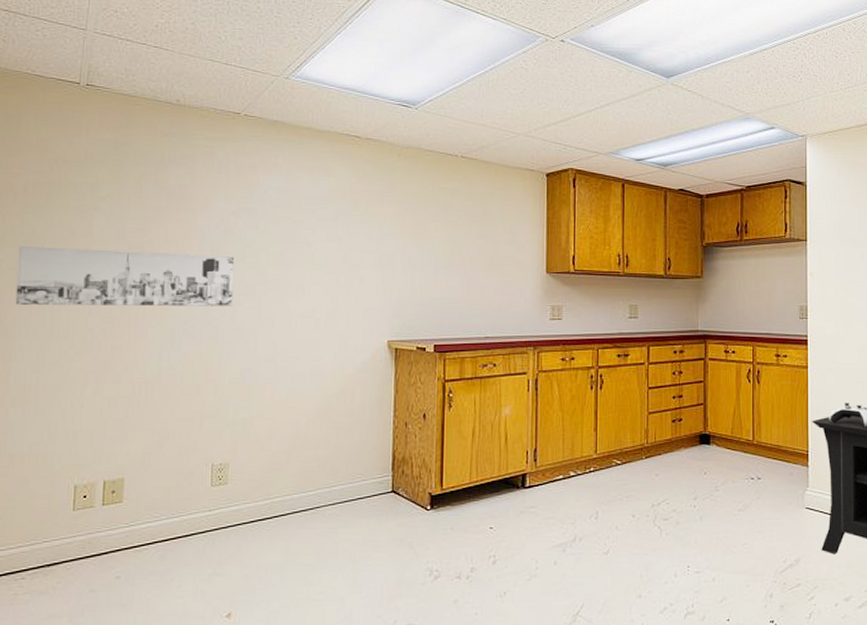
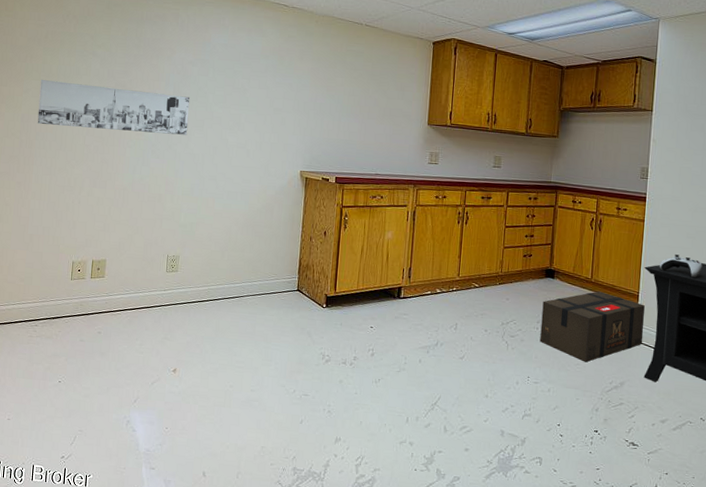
cardboard box: none [698,454,817,541] -> present [540,291,645,362]

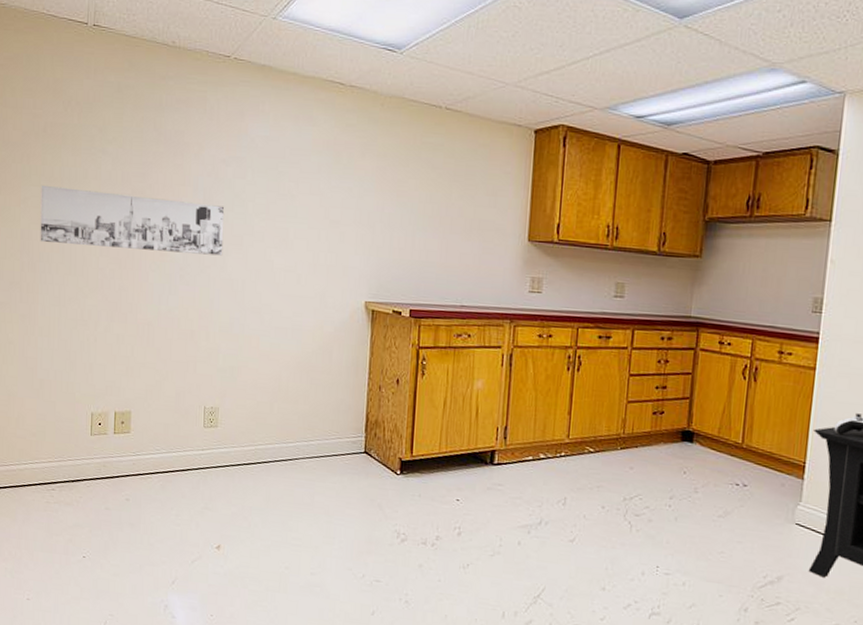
cardboard box: present [540,291,645,362] -> none [673,460,813,550]

